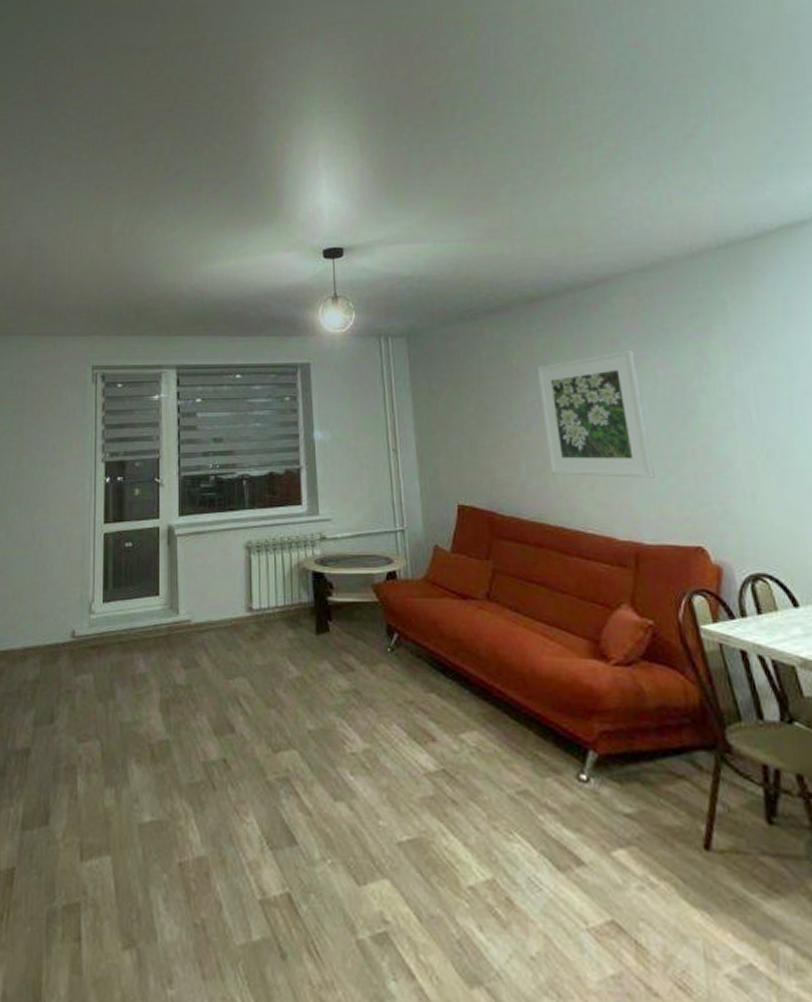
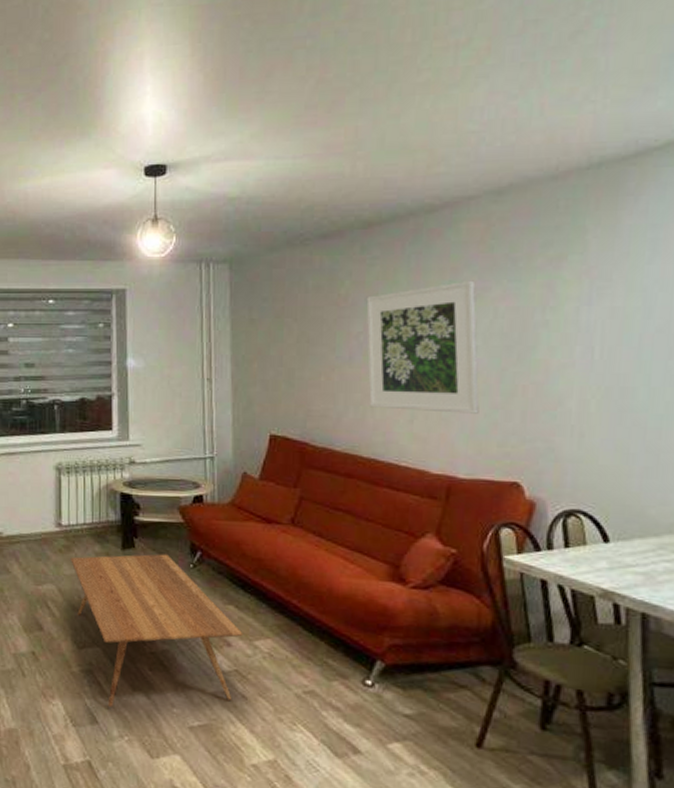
coffee table: none [263,637,448,823] -> present [71,554,243,707]

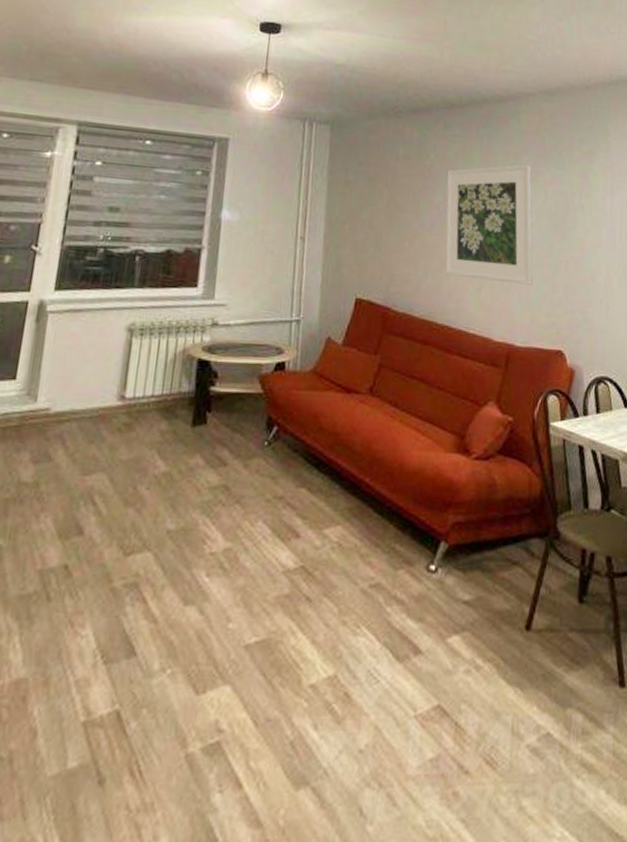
coffee table: present [71,554,243,707] -> none [129,430,313,631]

